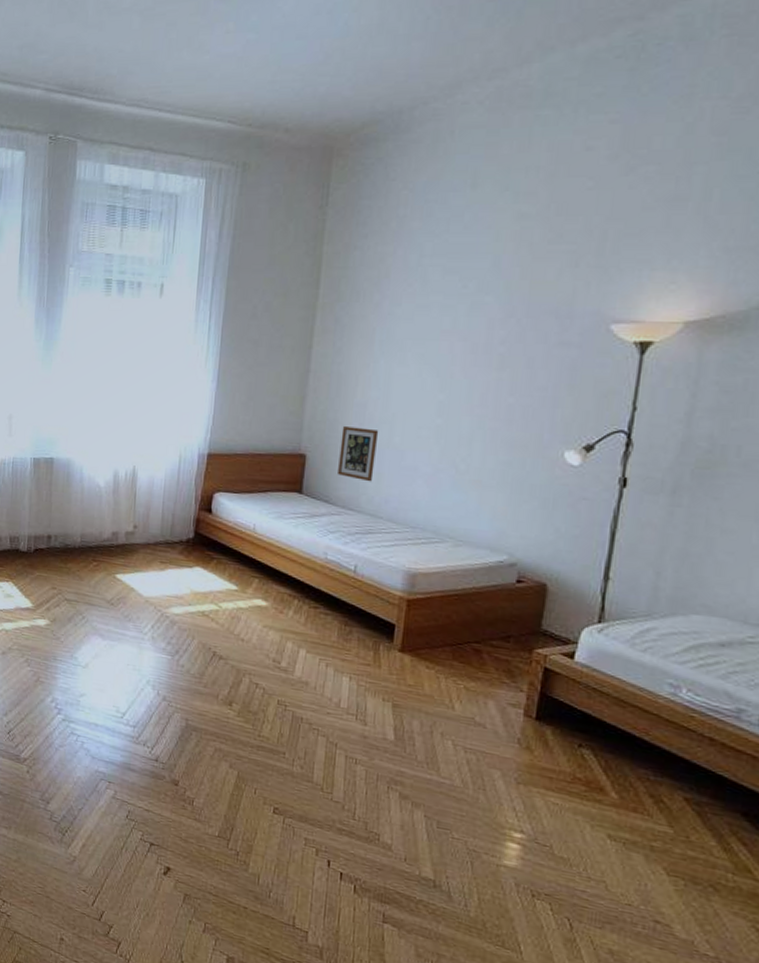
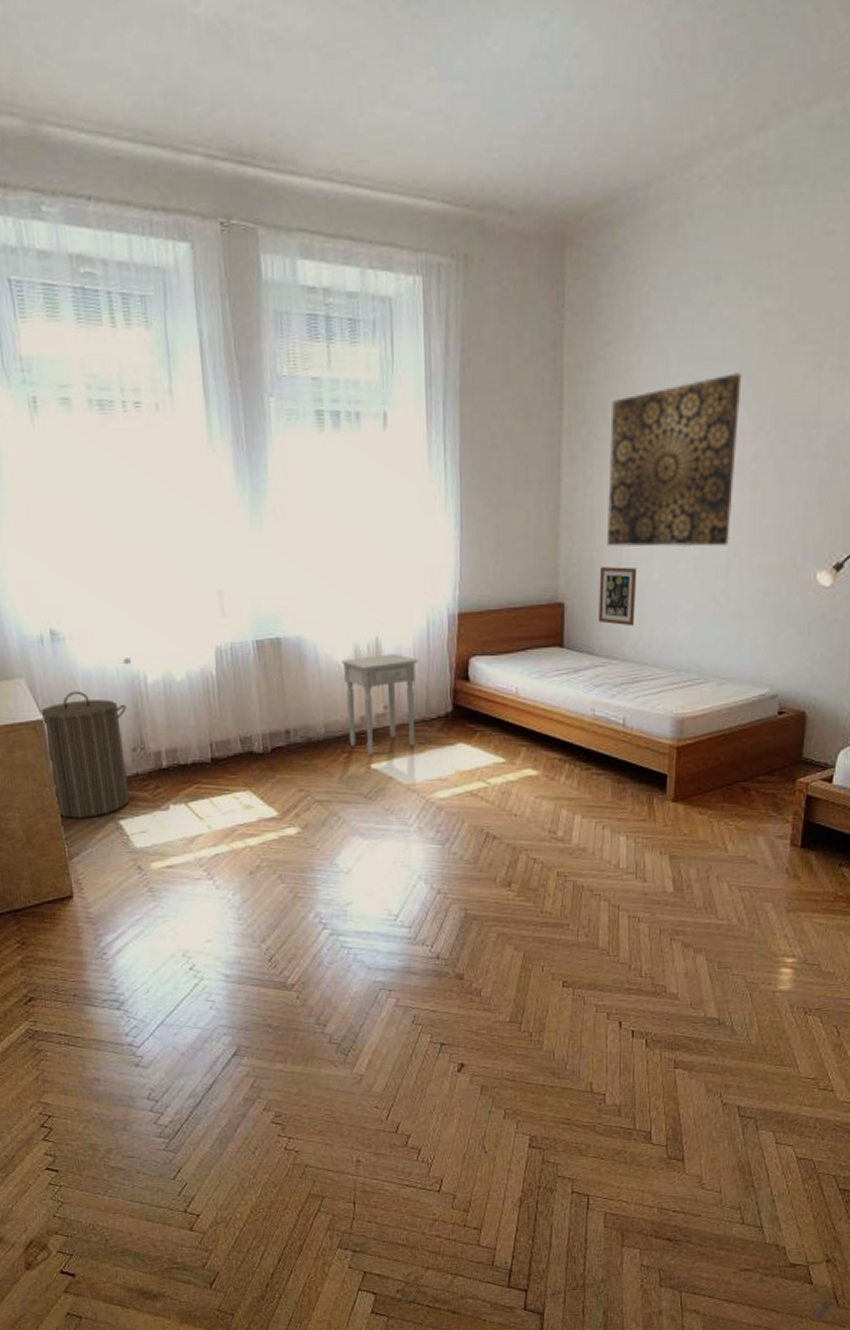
nightstand: none [100,481,169,566] -> present [340,654,420,755]
wall art: none [350,266,495,418] -> present [606,373,742,548]

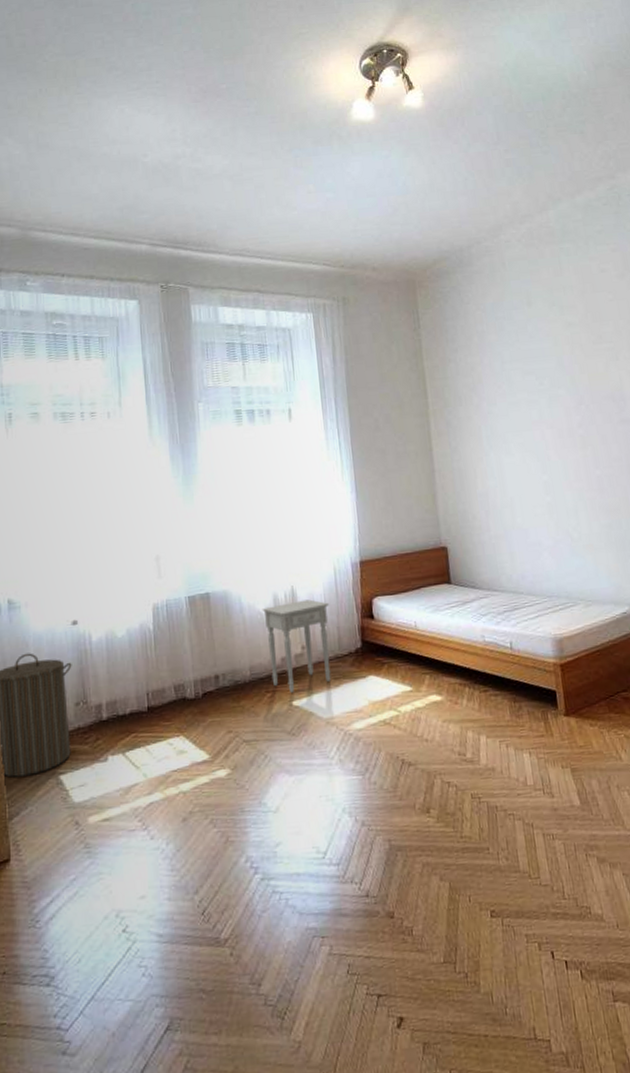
picture frame: present [599,567,638,627] -> none [472,514,508,563]
wall art: present [606,373,742,548] -> none [465,365,573,499]

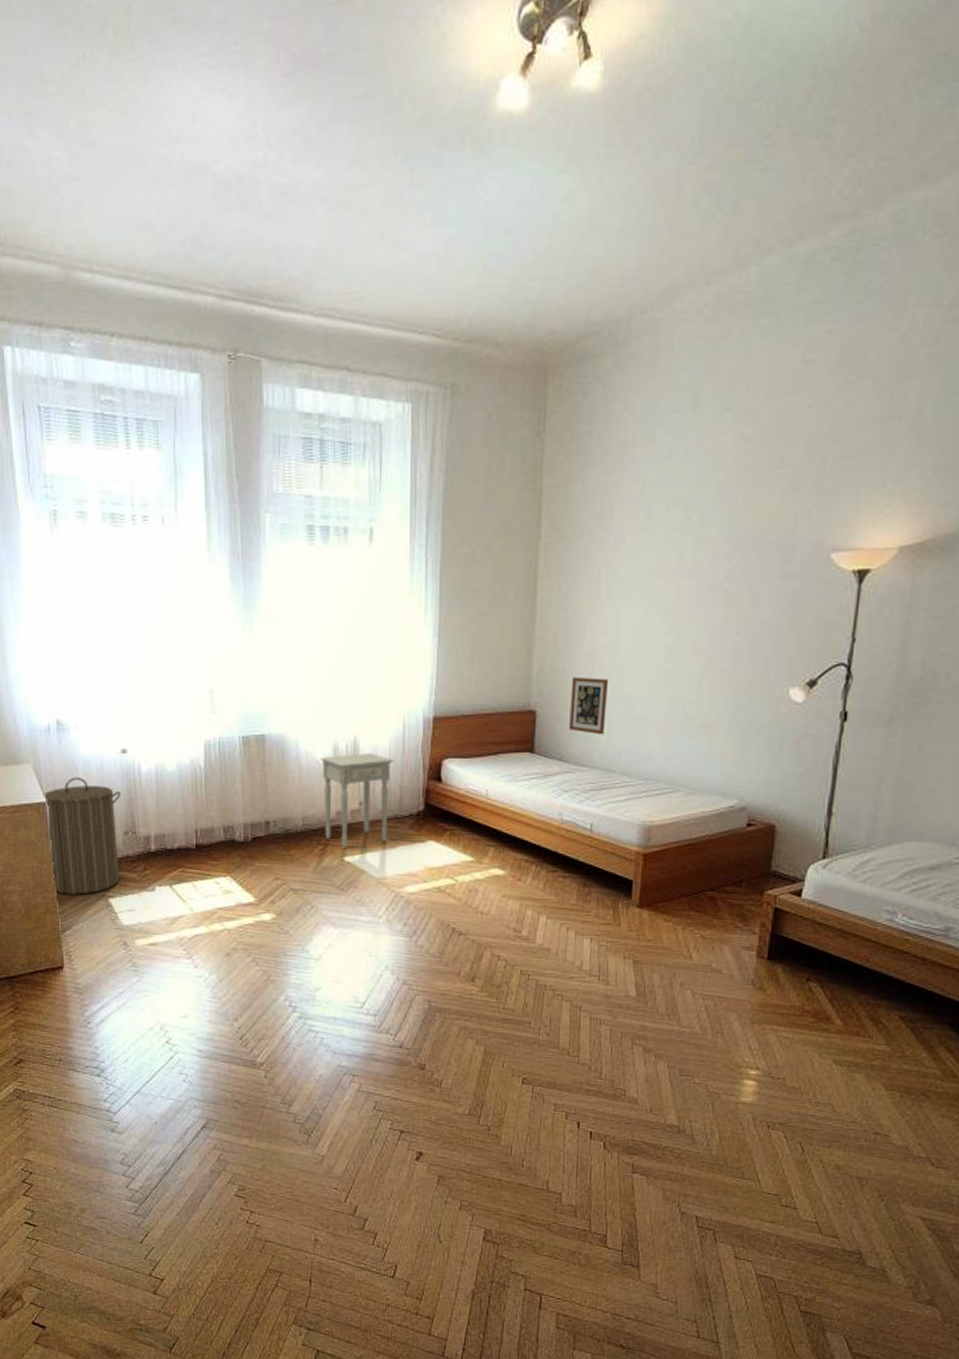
picture frame: none [472,514,508,563] -> present [569,677,609,735]

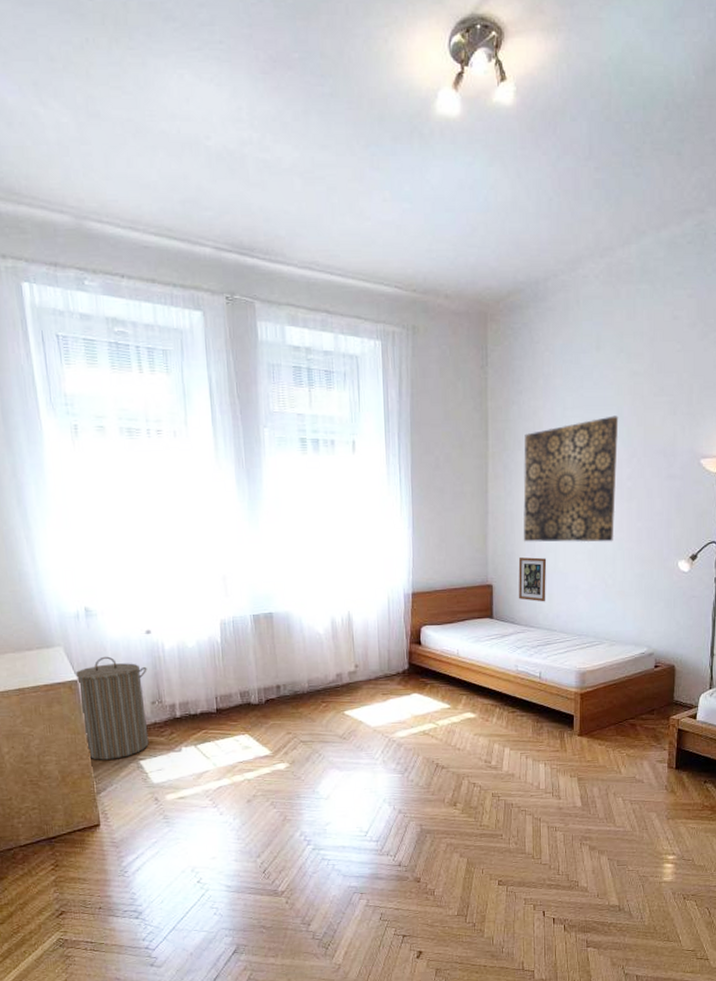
nightstand: present [320,753,395,848] -> none [320,624,382,704]
wall art: none [579,495,718,661] -> present [522,415,619,543]

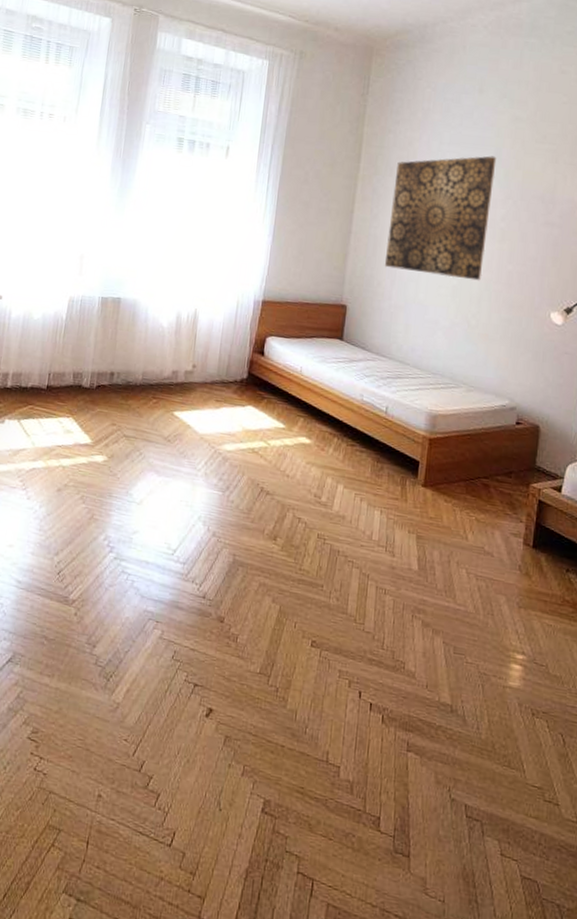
picture frame: present [518,557,547,602] -> none [373,282,407,332]

